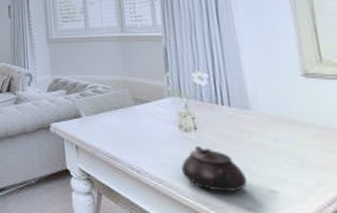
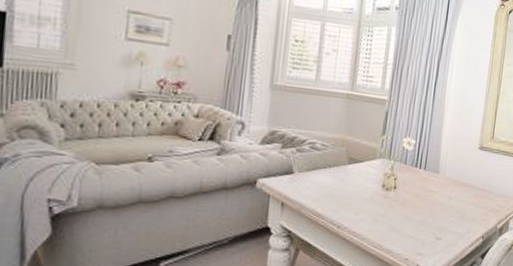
teapot: present [182,146,248,193] -> none [376,203,423,242]

